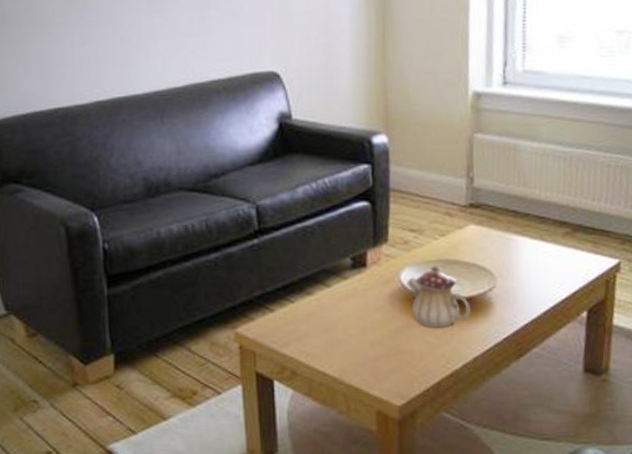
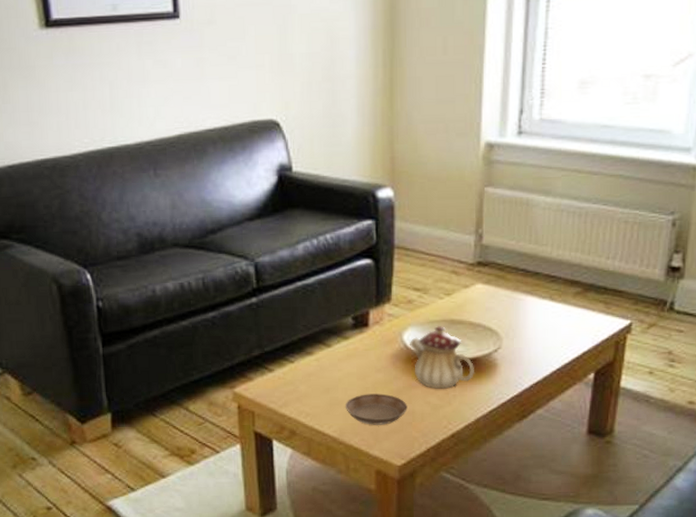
saucer: none [345,333,406,365] -> present [346,393,408,425]

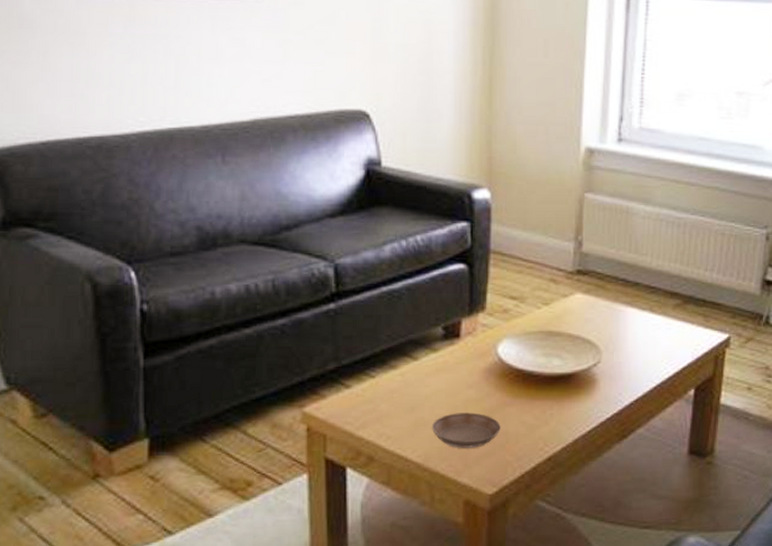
teapot: present [409,326,475,389] -> none [504,338,574,407]

